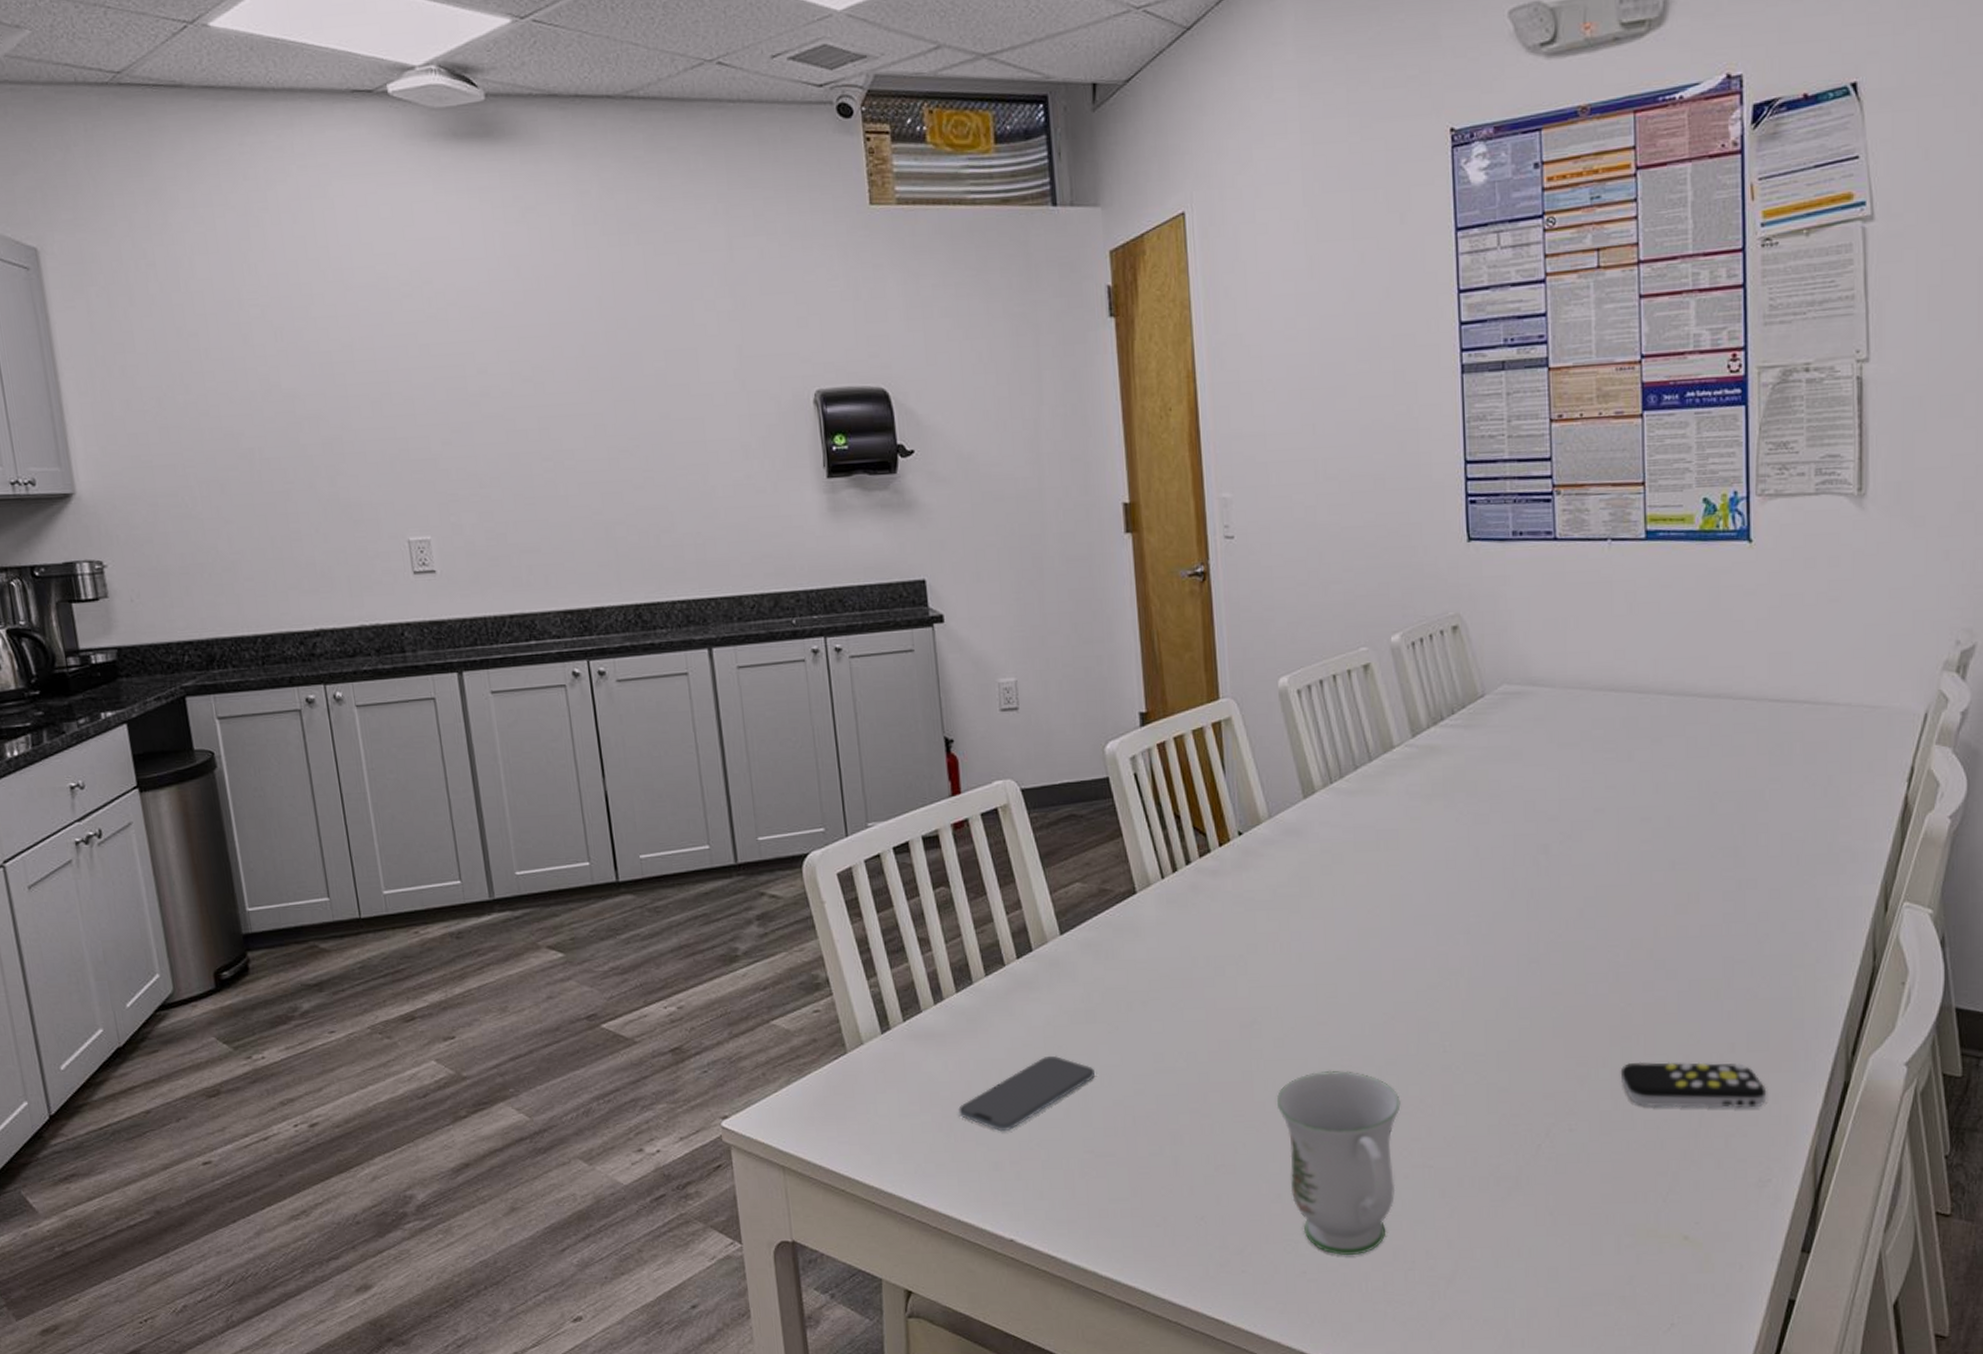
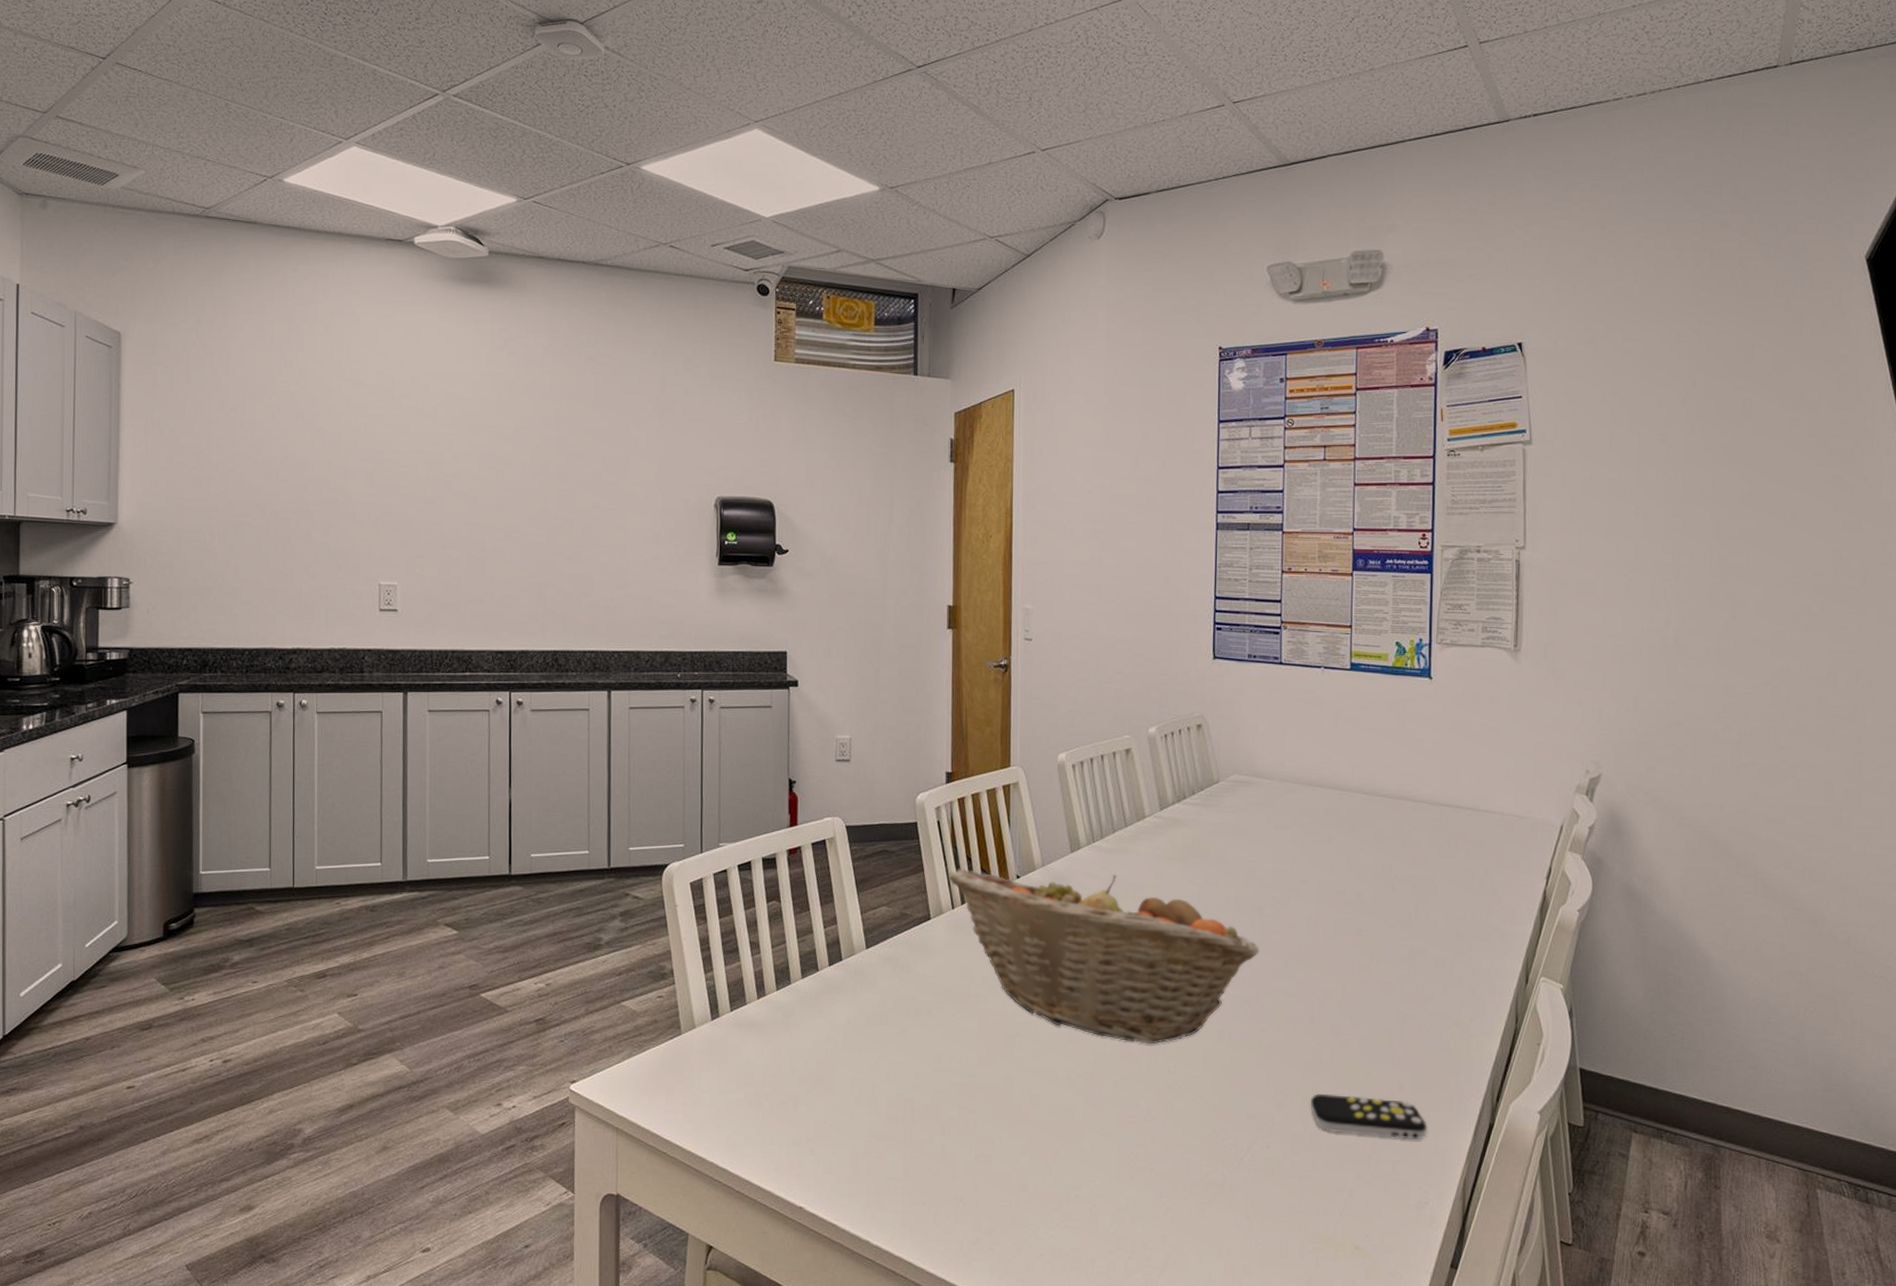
smartphone: present [958,1055,1095,1132] -> none [768,1050,883,1112]
fruit basket: none [1154,821,1548,1021] -> present [949,868,1260,1045]
mug: present [1276,1070,1401,1255] -> none [1030,1080,1131,1242]

